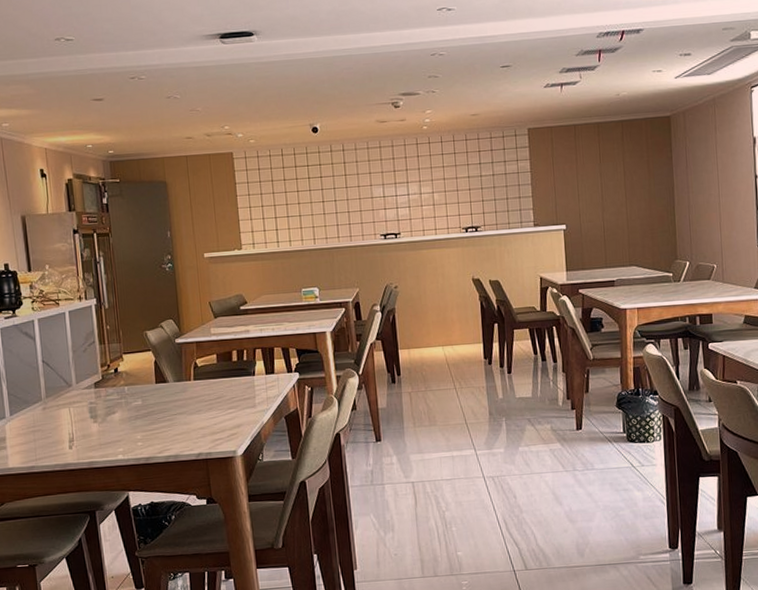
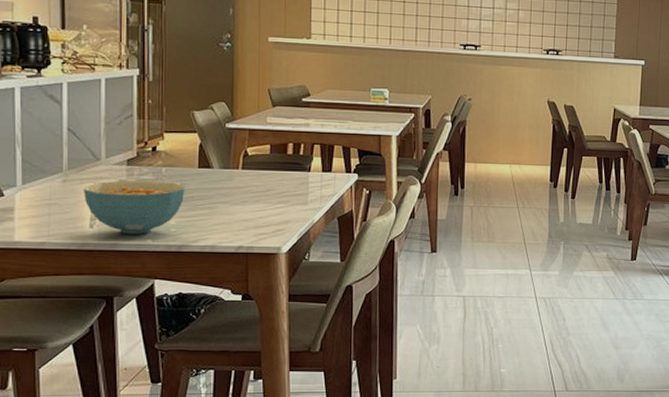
cereal bowl: none [61,399,147,452] -> present [84,180,185,234]

